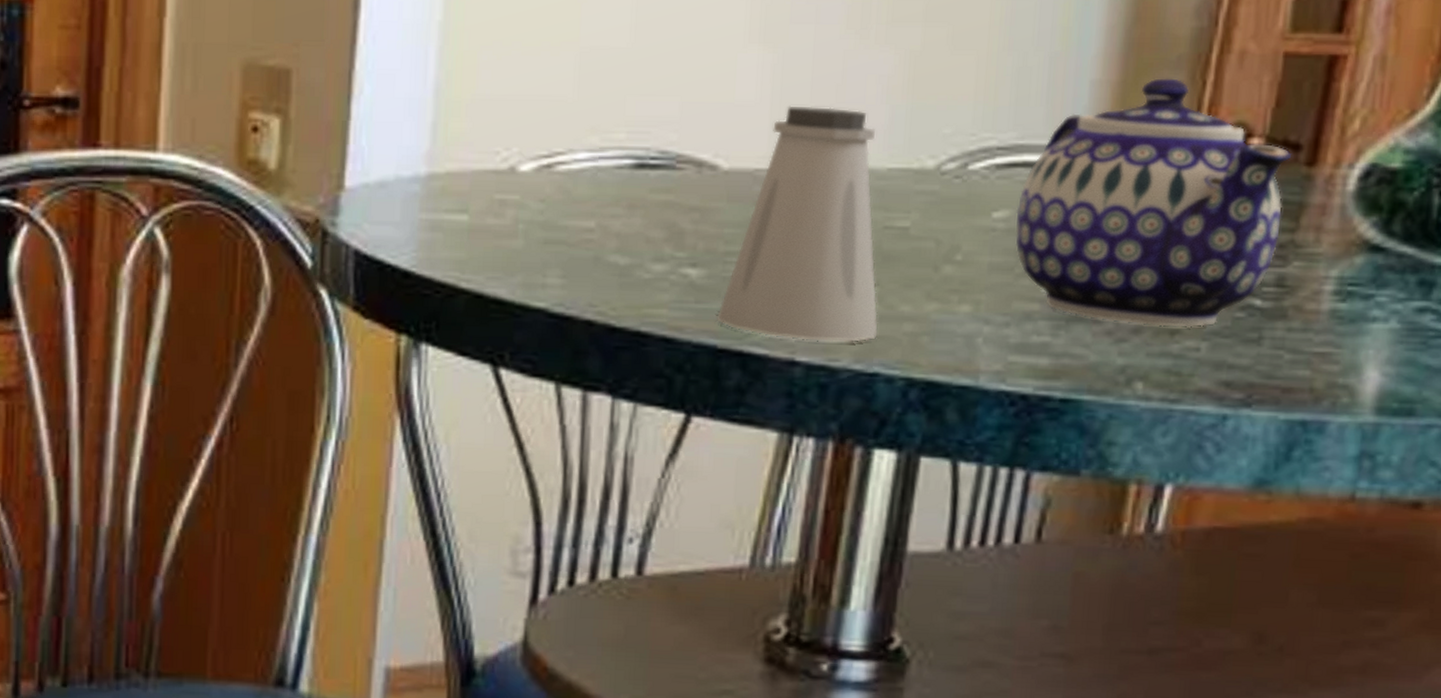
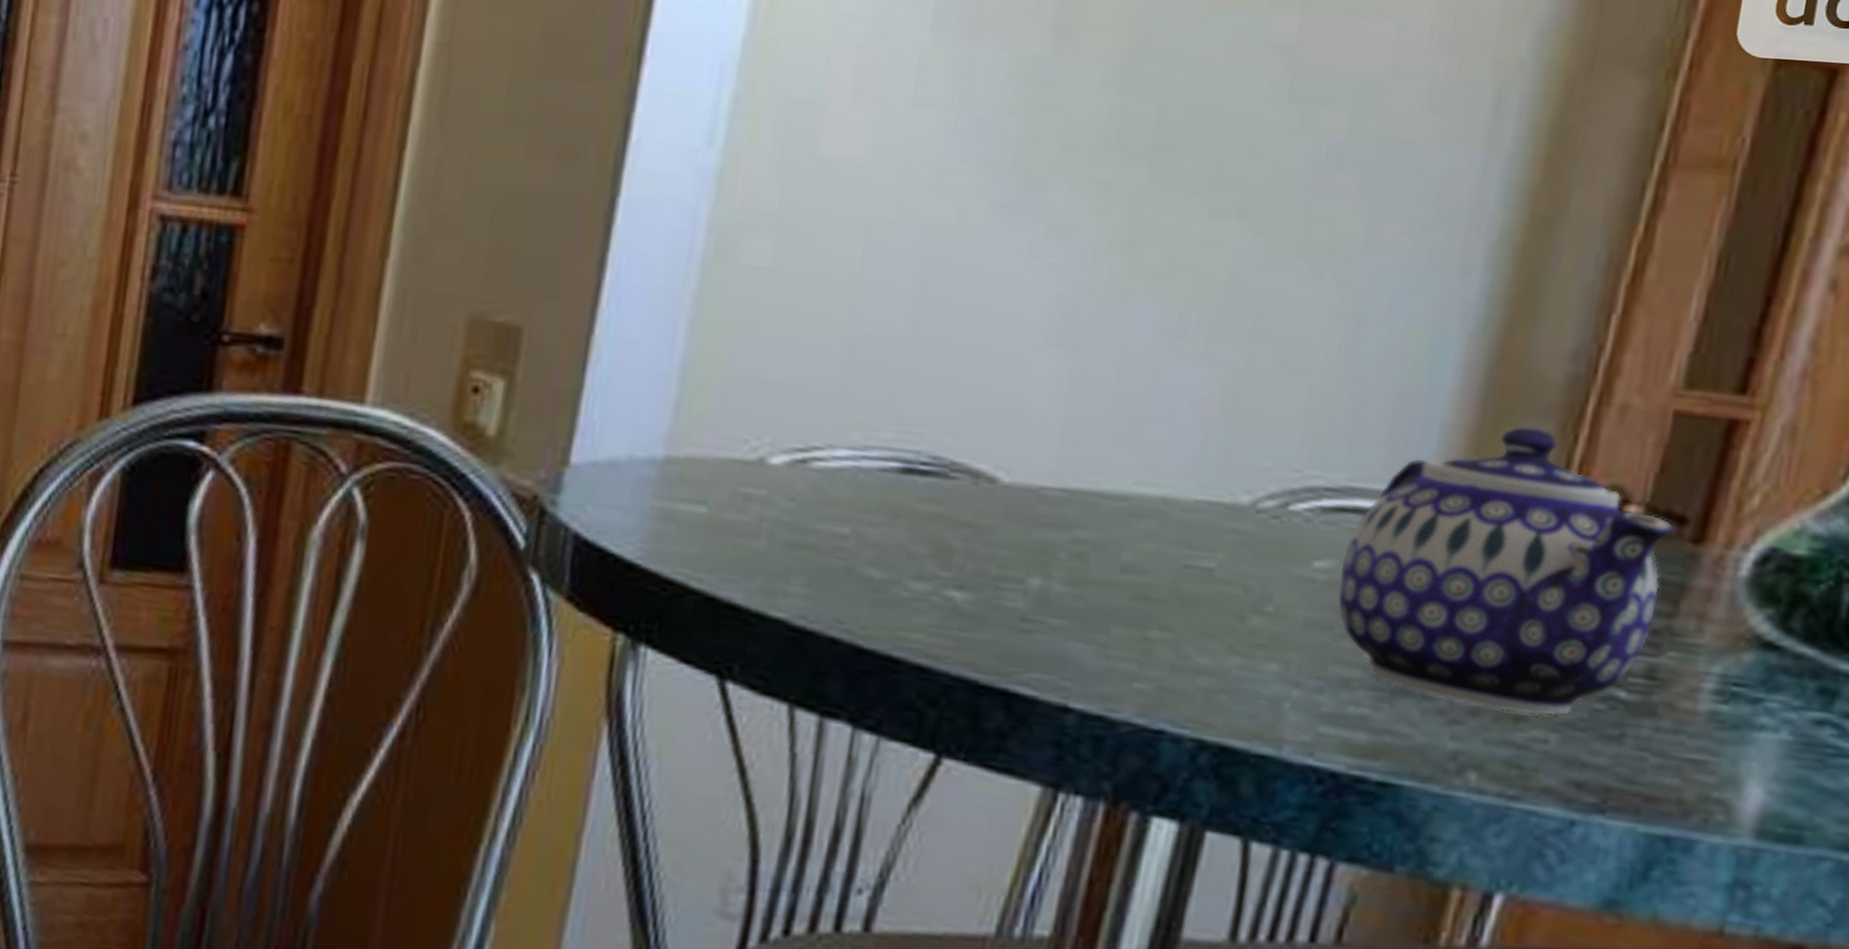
saltshaker: present [716,106,878,342] -> none [980,419,1185,693]

